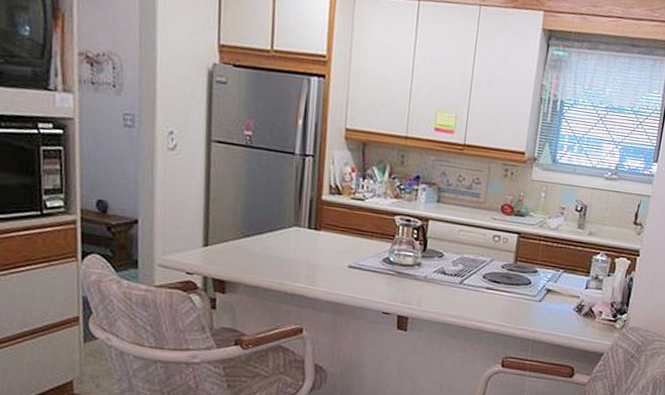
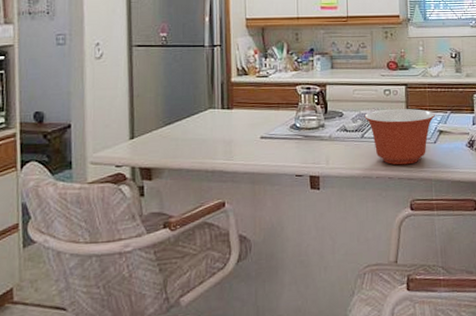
mixing bowl: none [466,256,546,320] -> present [364,108,435,165]

